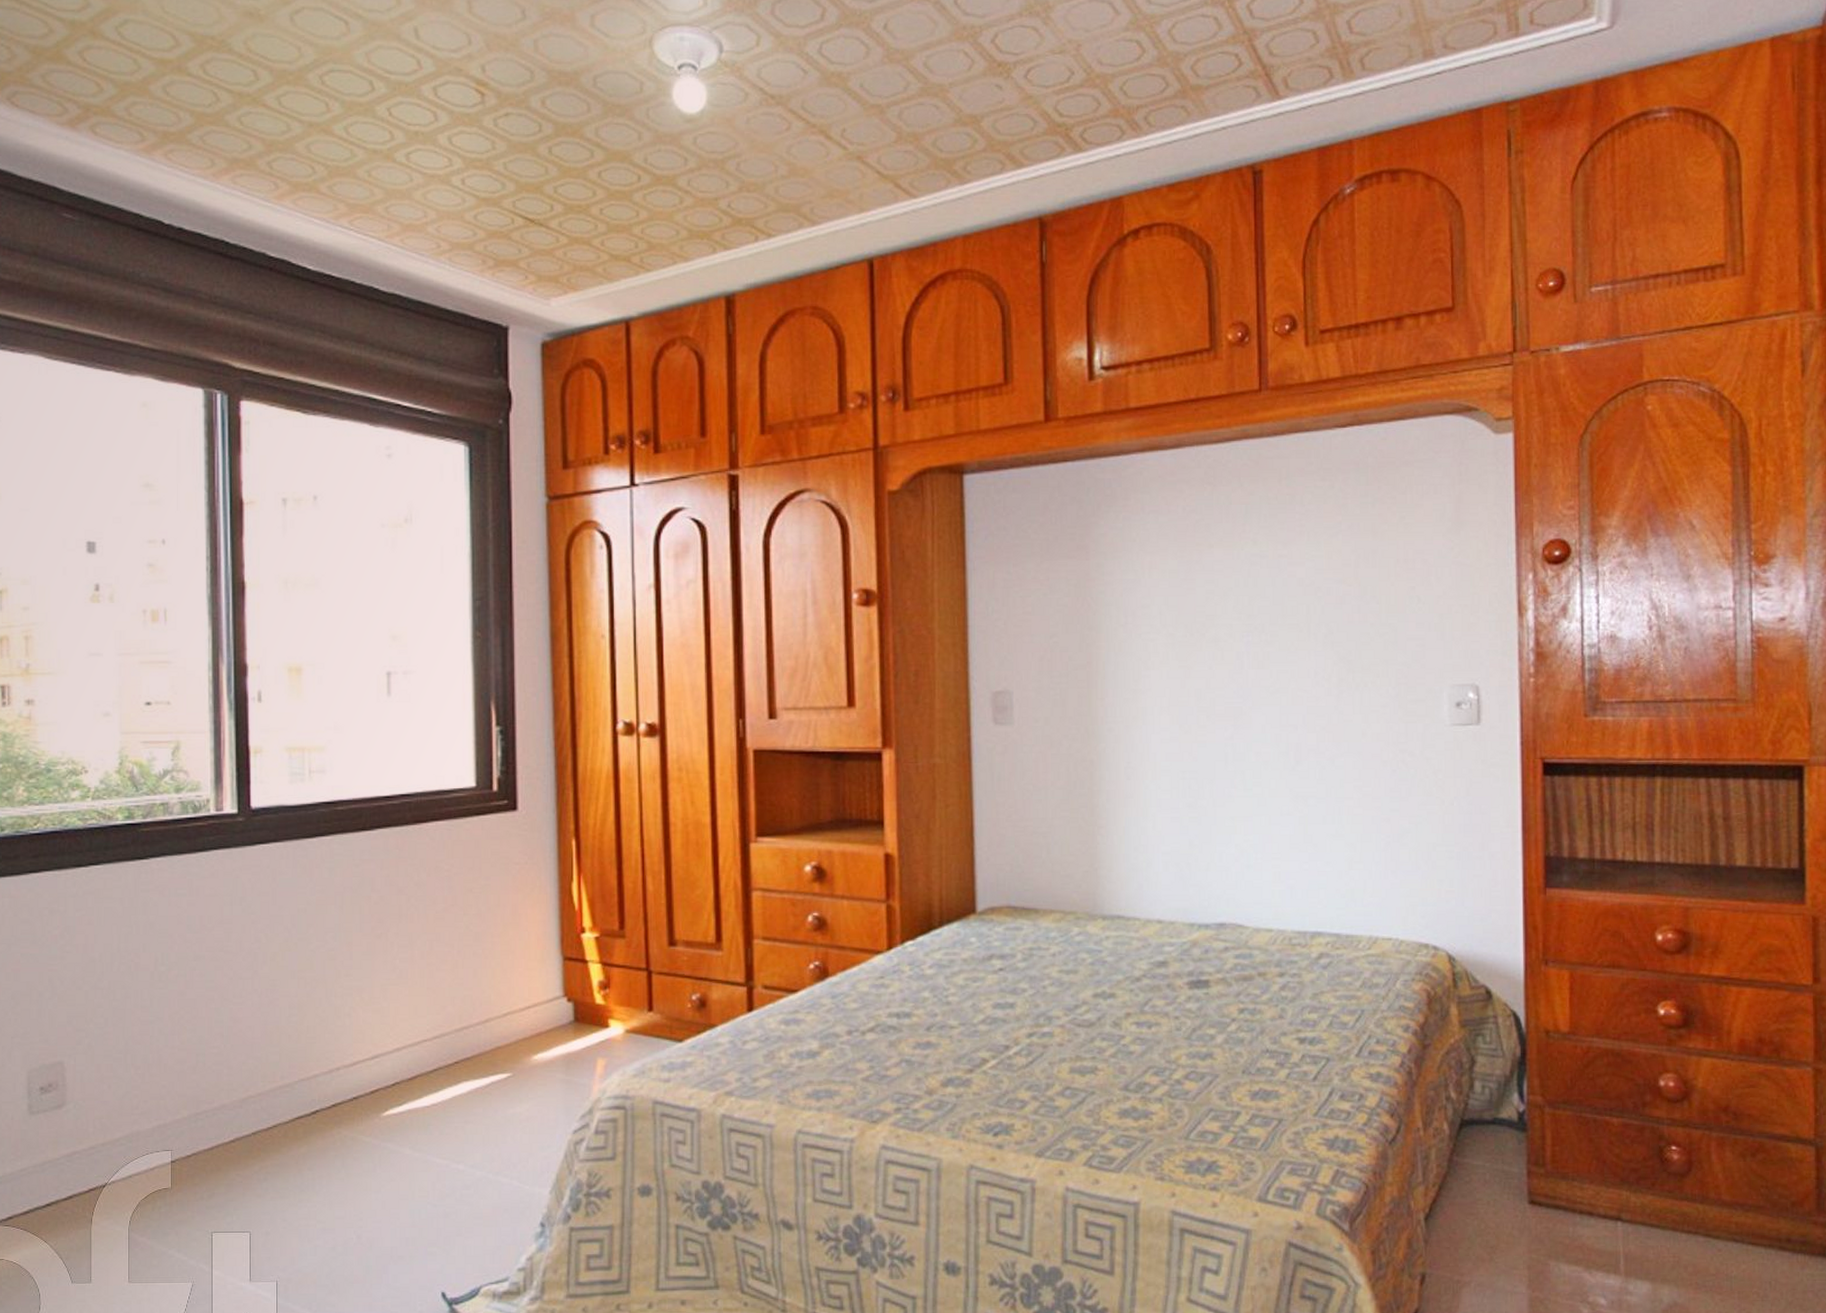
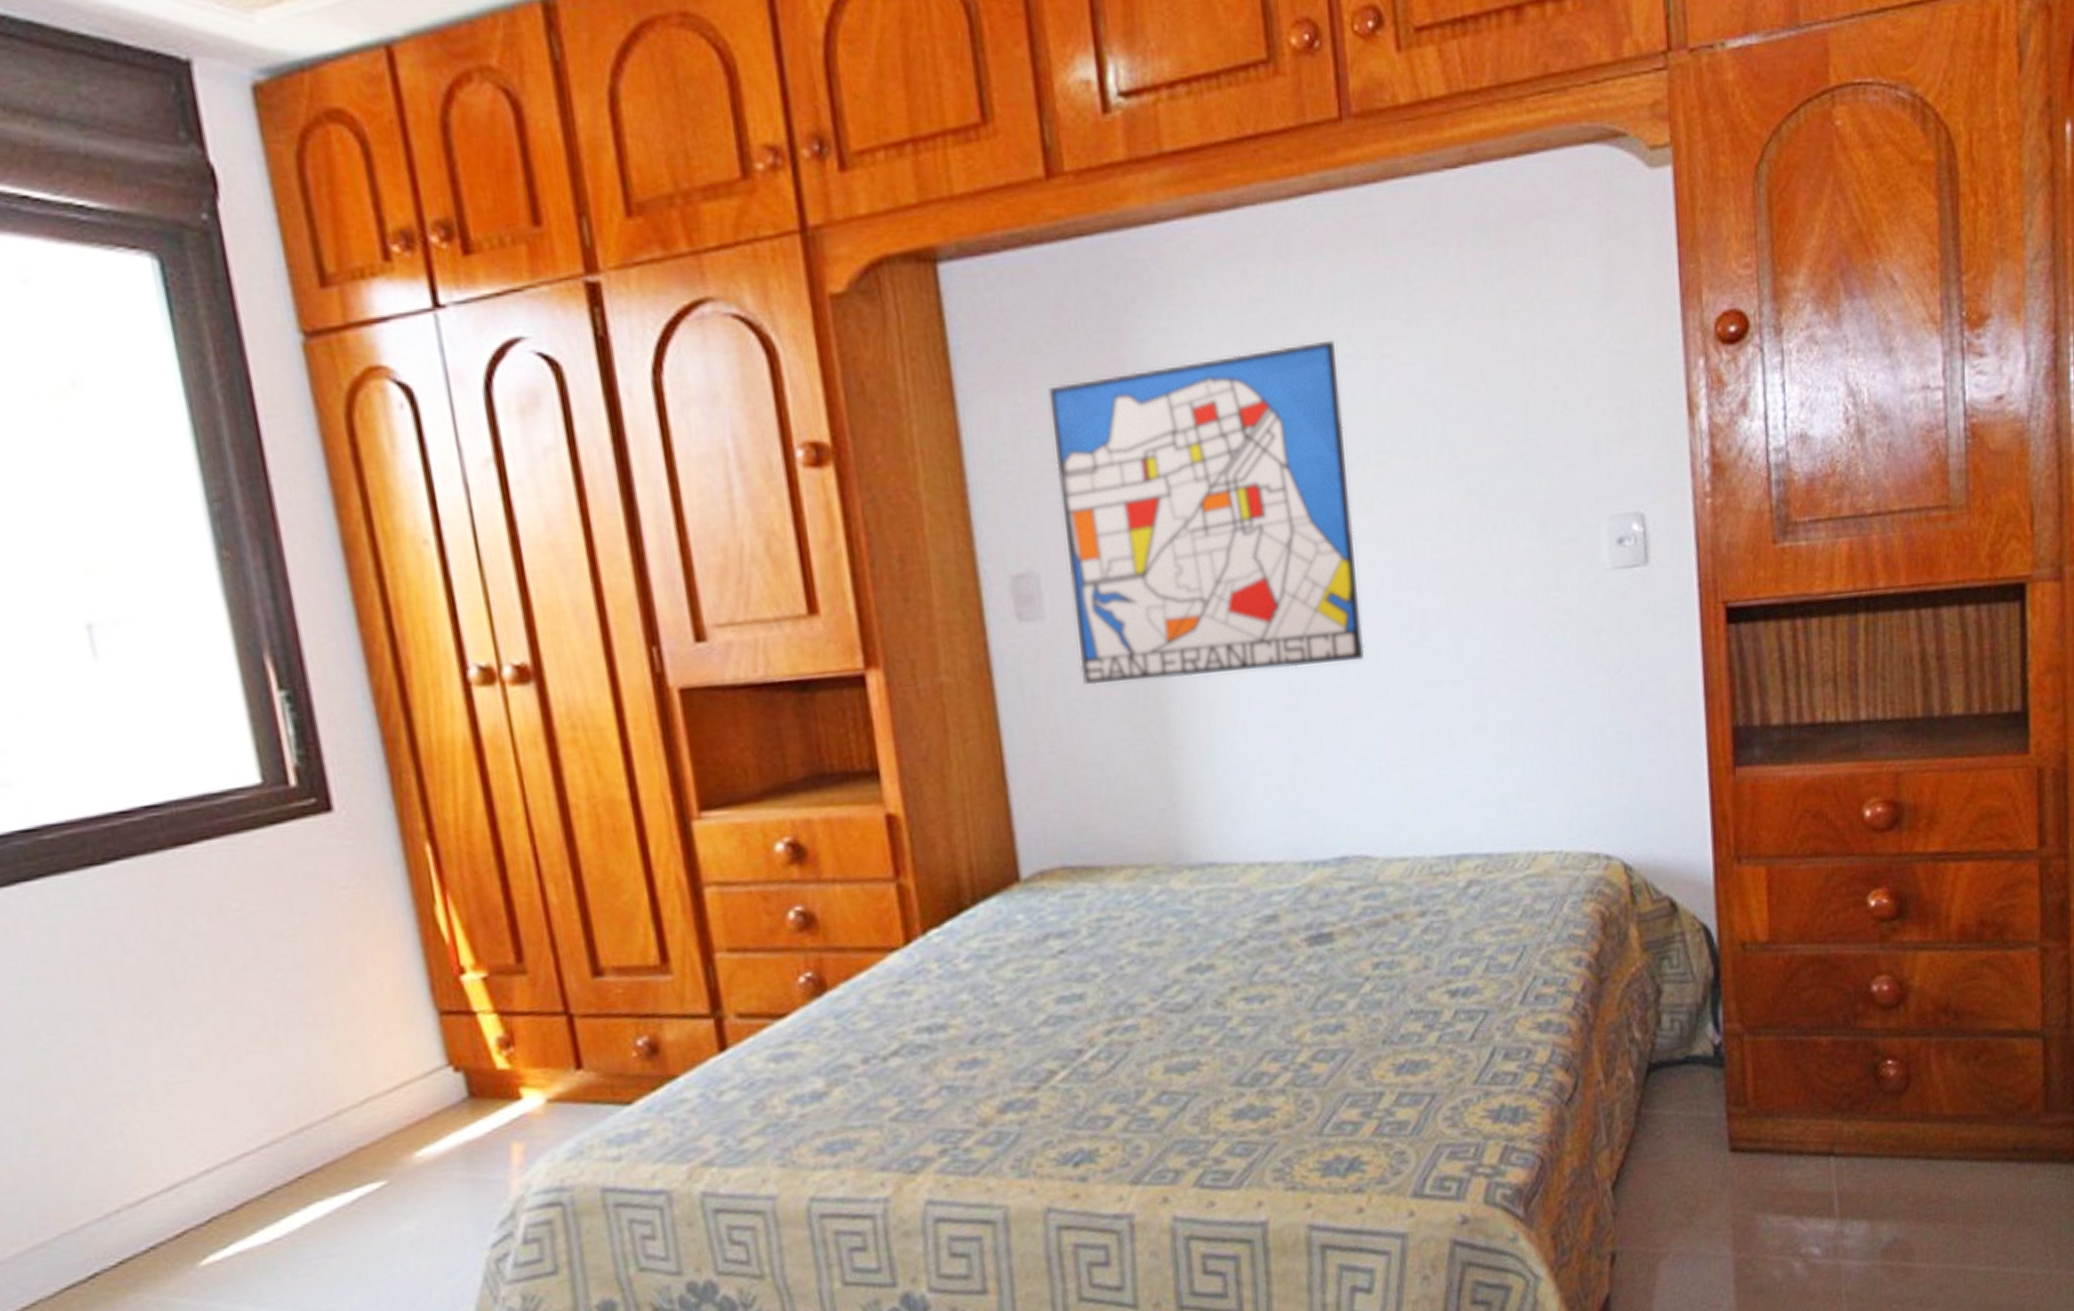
wall art: none [1032,543,1250,776] -> present [1048,340,1365,685]

